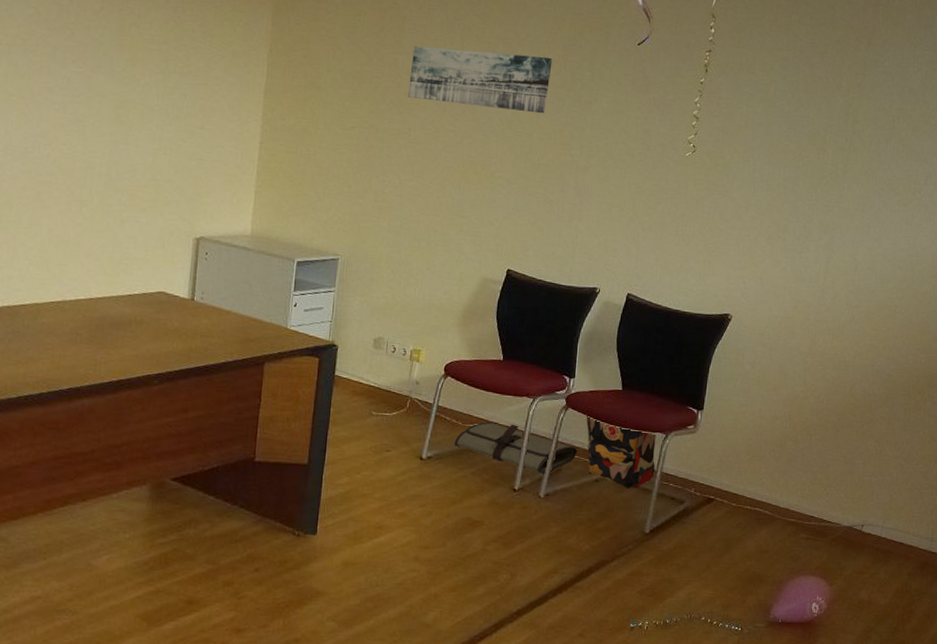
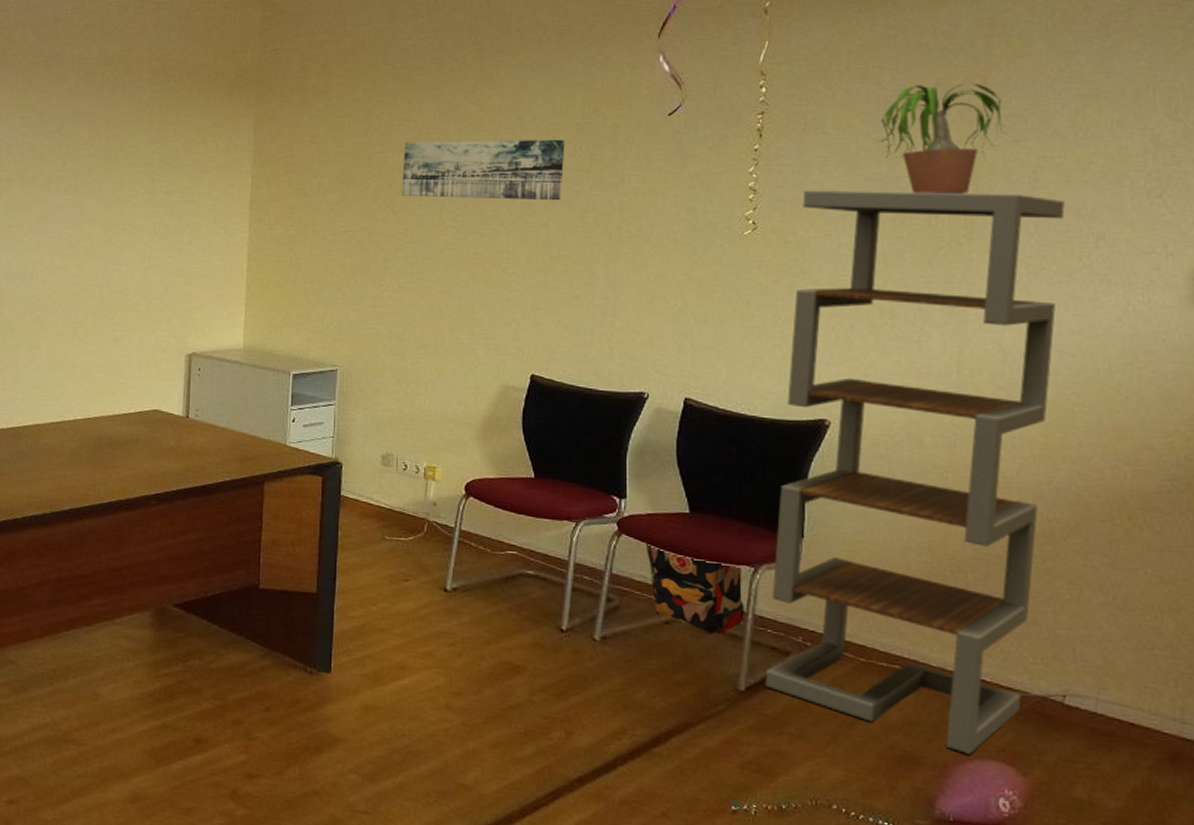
tool roll: present [454,422,577,474] -> none [483,549,638,612]
shelving unit: none [664,121,910,572] -> present [765,190,1065,755]
potted plant: none [788,40,888,134] -> present [874,84,1021,194]

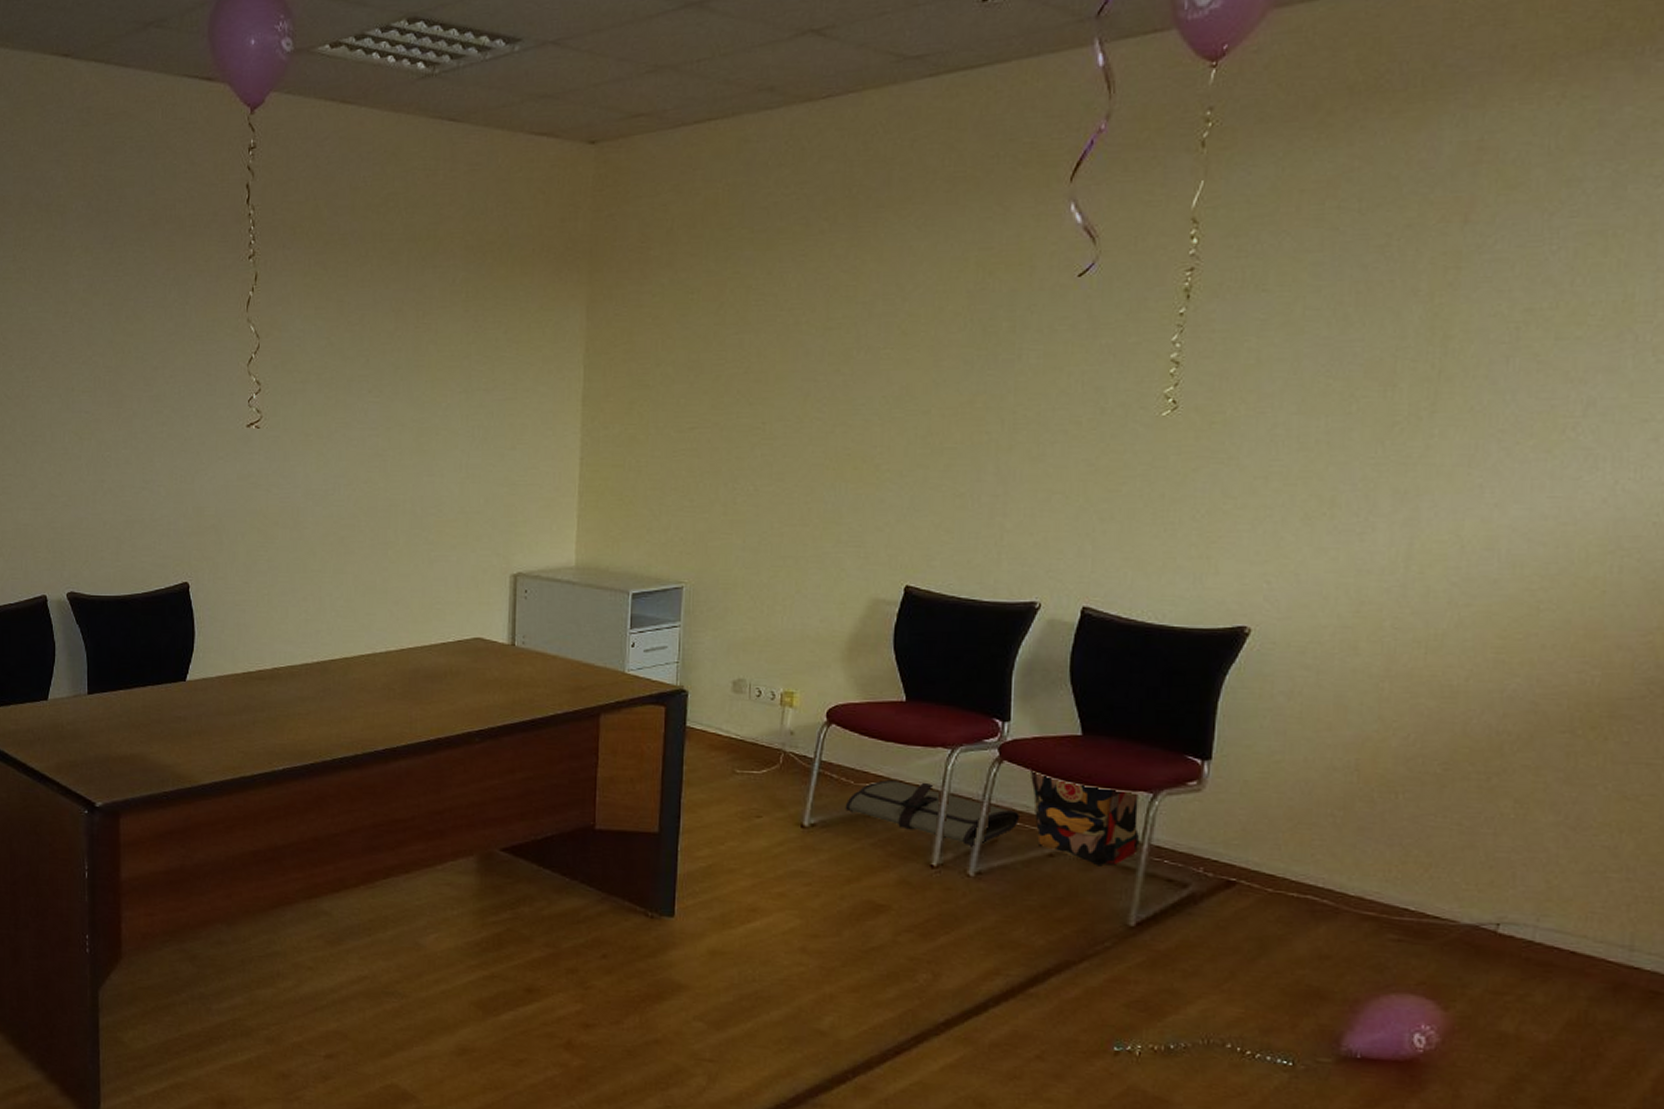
wall art: present [402,139,565,201] -> none [759,310,954,385]
tool roll: none [483,549,638,612] -> present [845,780,1019,846]
shelving unit: present [765,190,1065,755] -> none [1158,355,1551,988]
potted plant: present [874,84,1021,194] -> none [1325,223,1504,359]

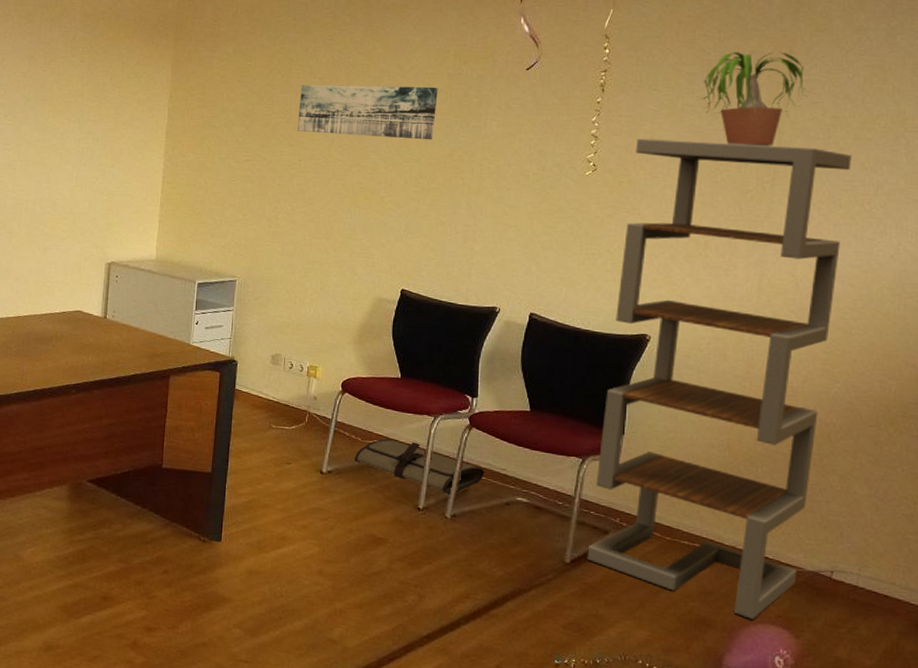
wall art: none [759,310,954,385] -> present [297,84,438,140]
backpack: present [1029,768,1139,867] -> none [492,434,572,515]
shelving unit: none [1158,355,1551,988] -> present [587,138,852,620]
potted plant: none [1325,223,1504,359] -> present [697,52,818,146]

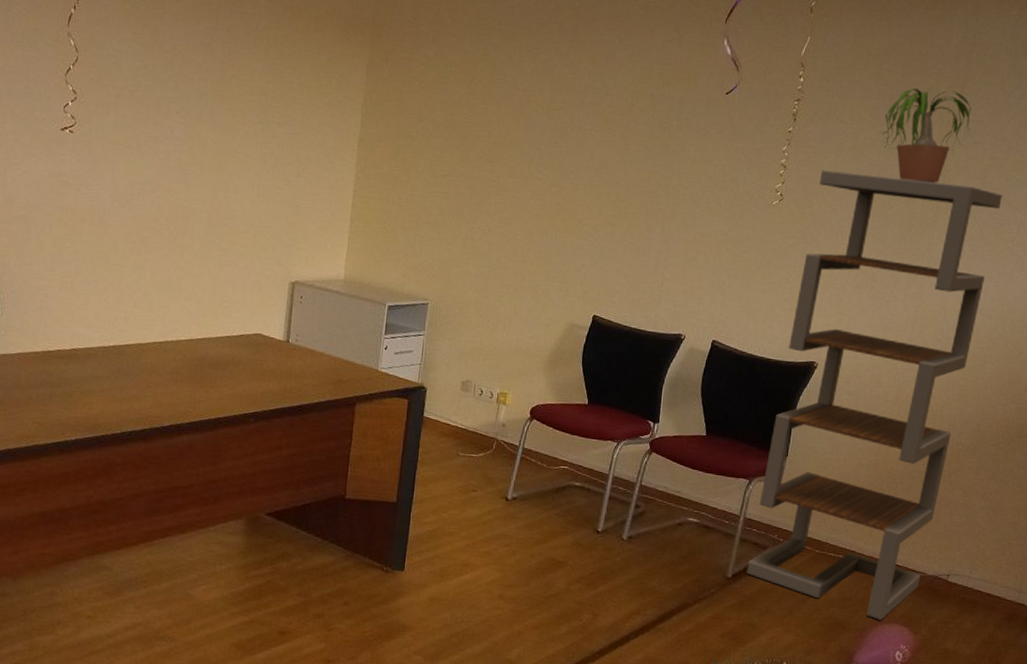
wall art: present [297,84,438,140] -> none [497,96,641,163]
tool roll: present [354,439,484,494] -> none [539,464,661,516]

